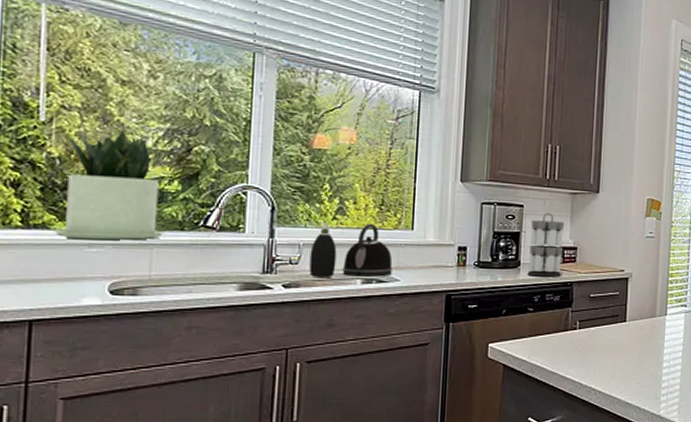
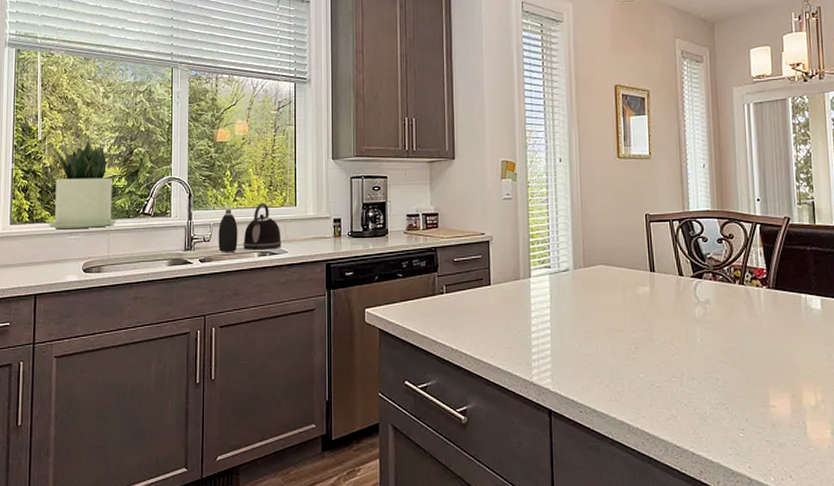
spice rack: present [527,213,565,277] -> none [395,182,425,244]

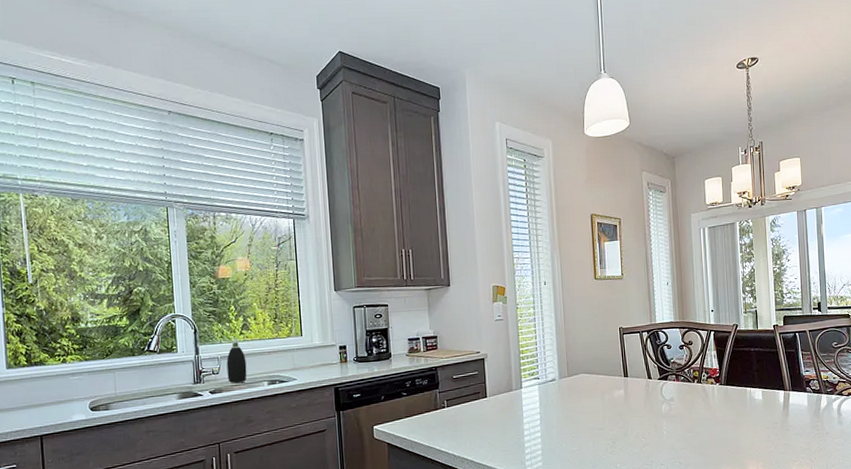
planter: present [48,141,117,230] -> none [46,282,121,371]
kettle: present [243,203,282,250] -> none [252,334,290,380]

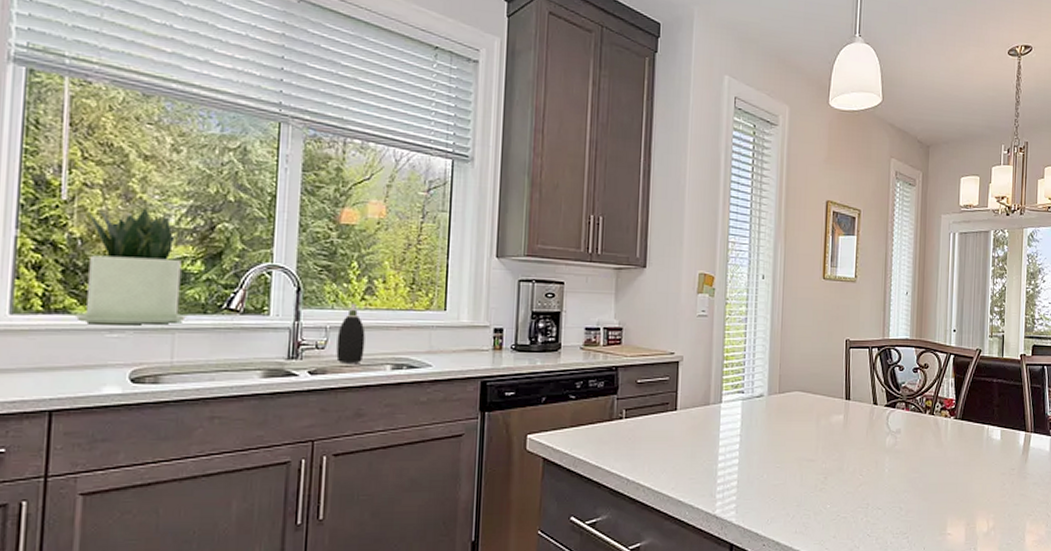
planter: none [46,282,121,371] -> present [74,207,186,325]

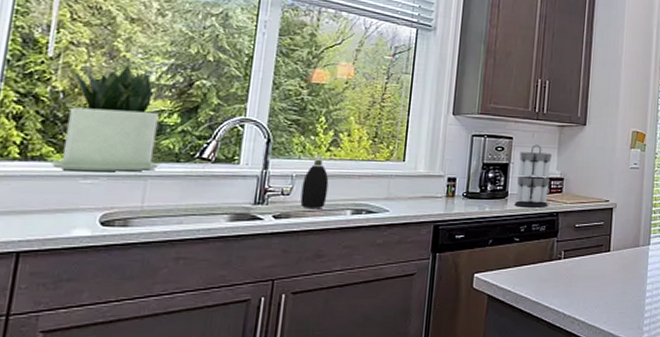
spice rack: none [568,290,609,361] -> present [514,145,553,208]

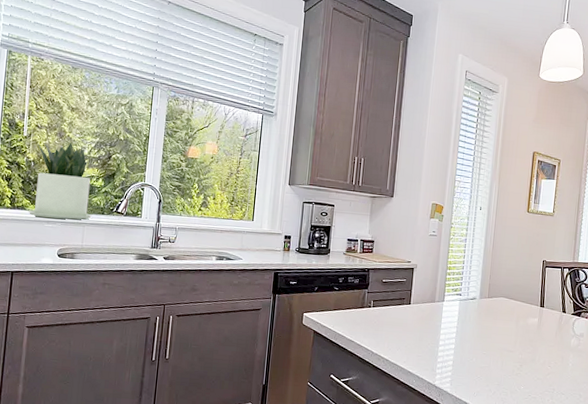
soap dispenser: present [300,153,329,209] -> none [181,212,201,255]
spice rack: present [514,145,553,208] -> none [335,212,366,264]

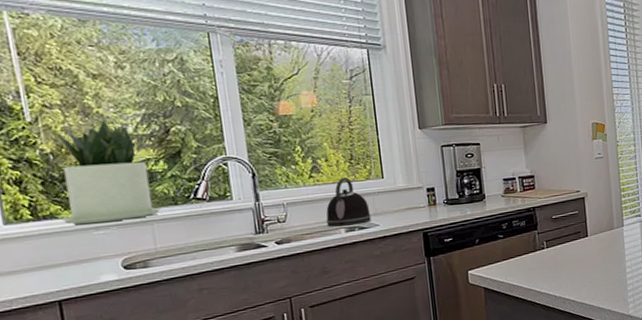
kettle: none [203,215,238,255] -> present [326,177,371,227]

